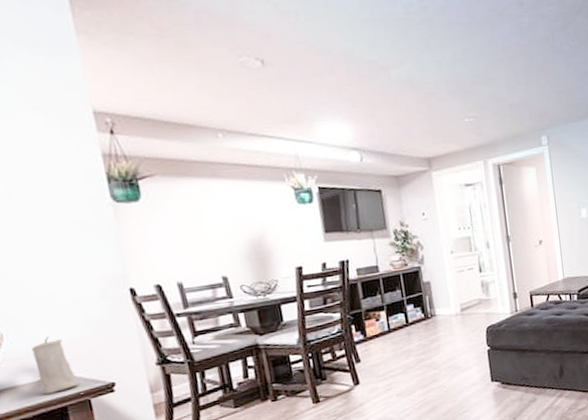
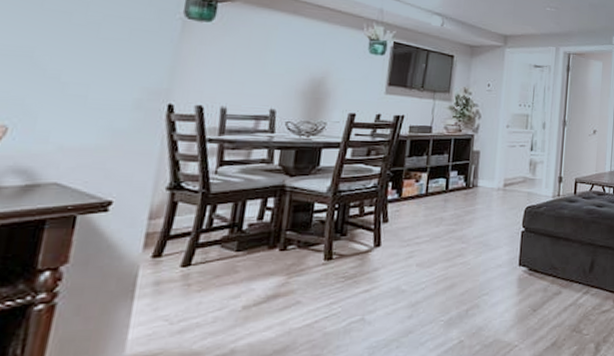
candle: present [31,336,80,395] -> none [24,139,72,202]

